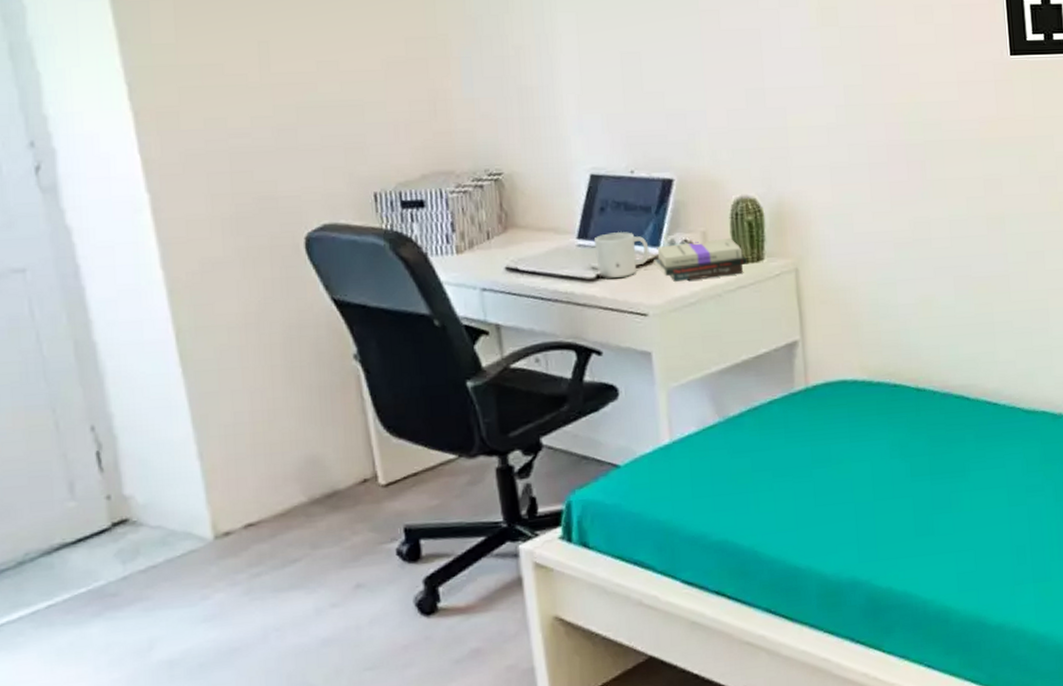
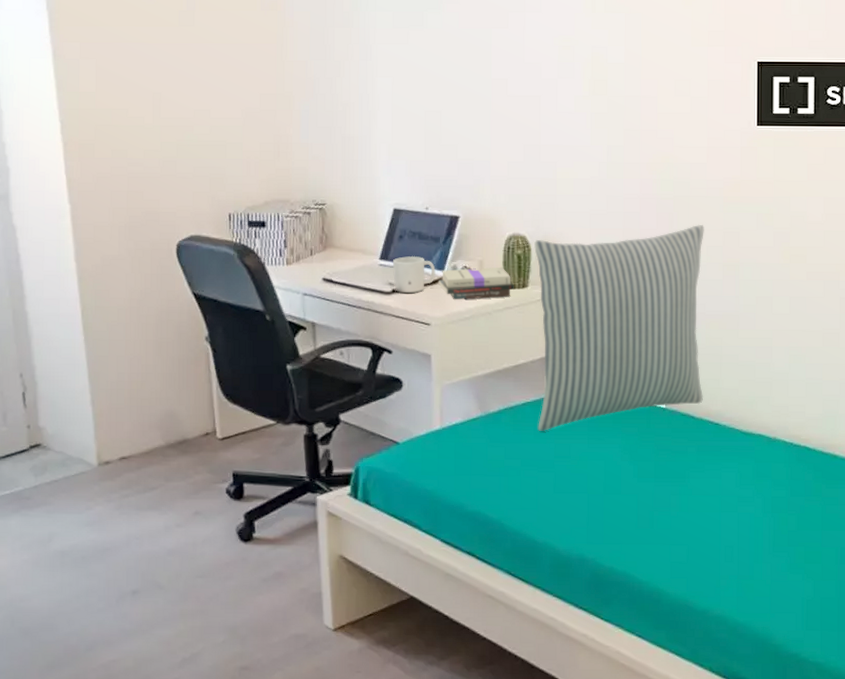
pillow: none [767,172,978,433] -> present [534,224,704,431]

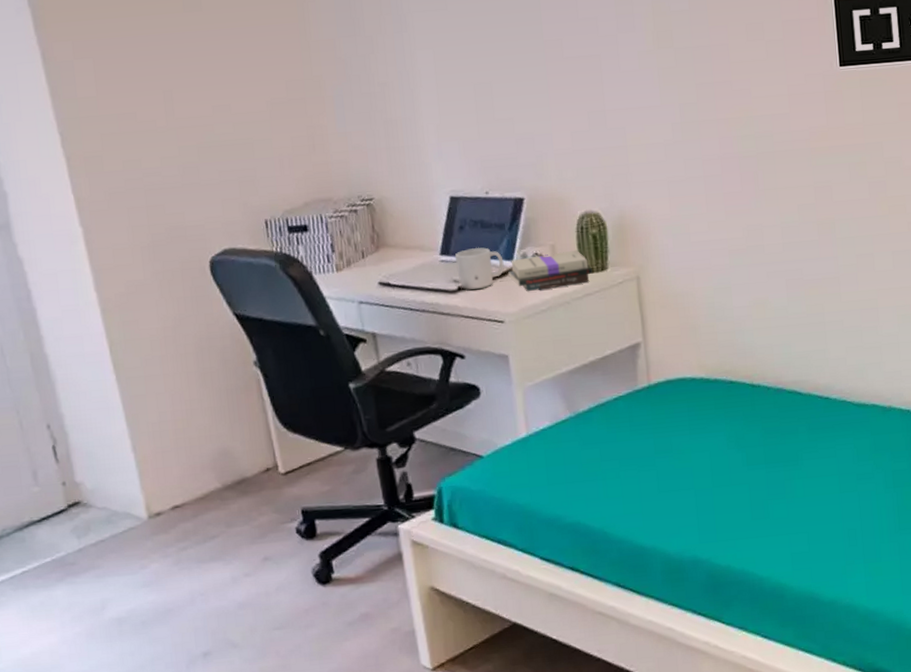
pillow: present [534,224,704,431] -> none [609,181,810,427]

